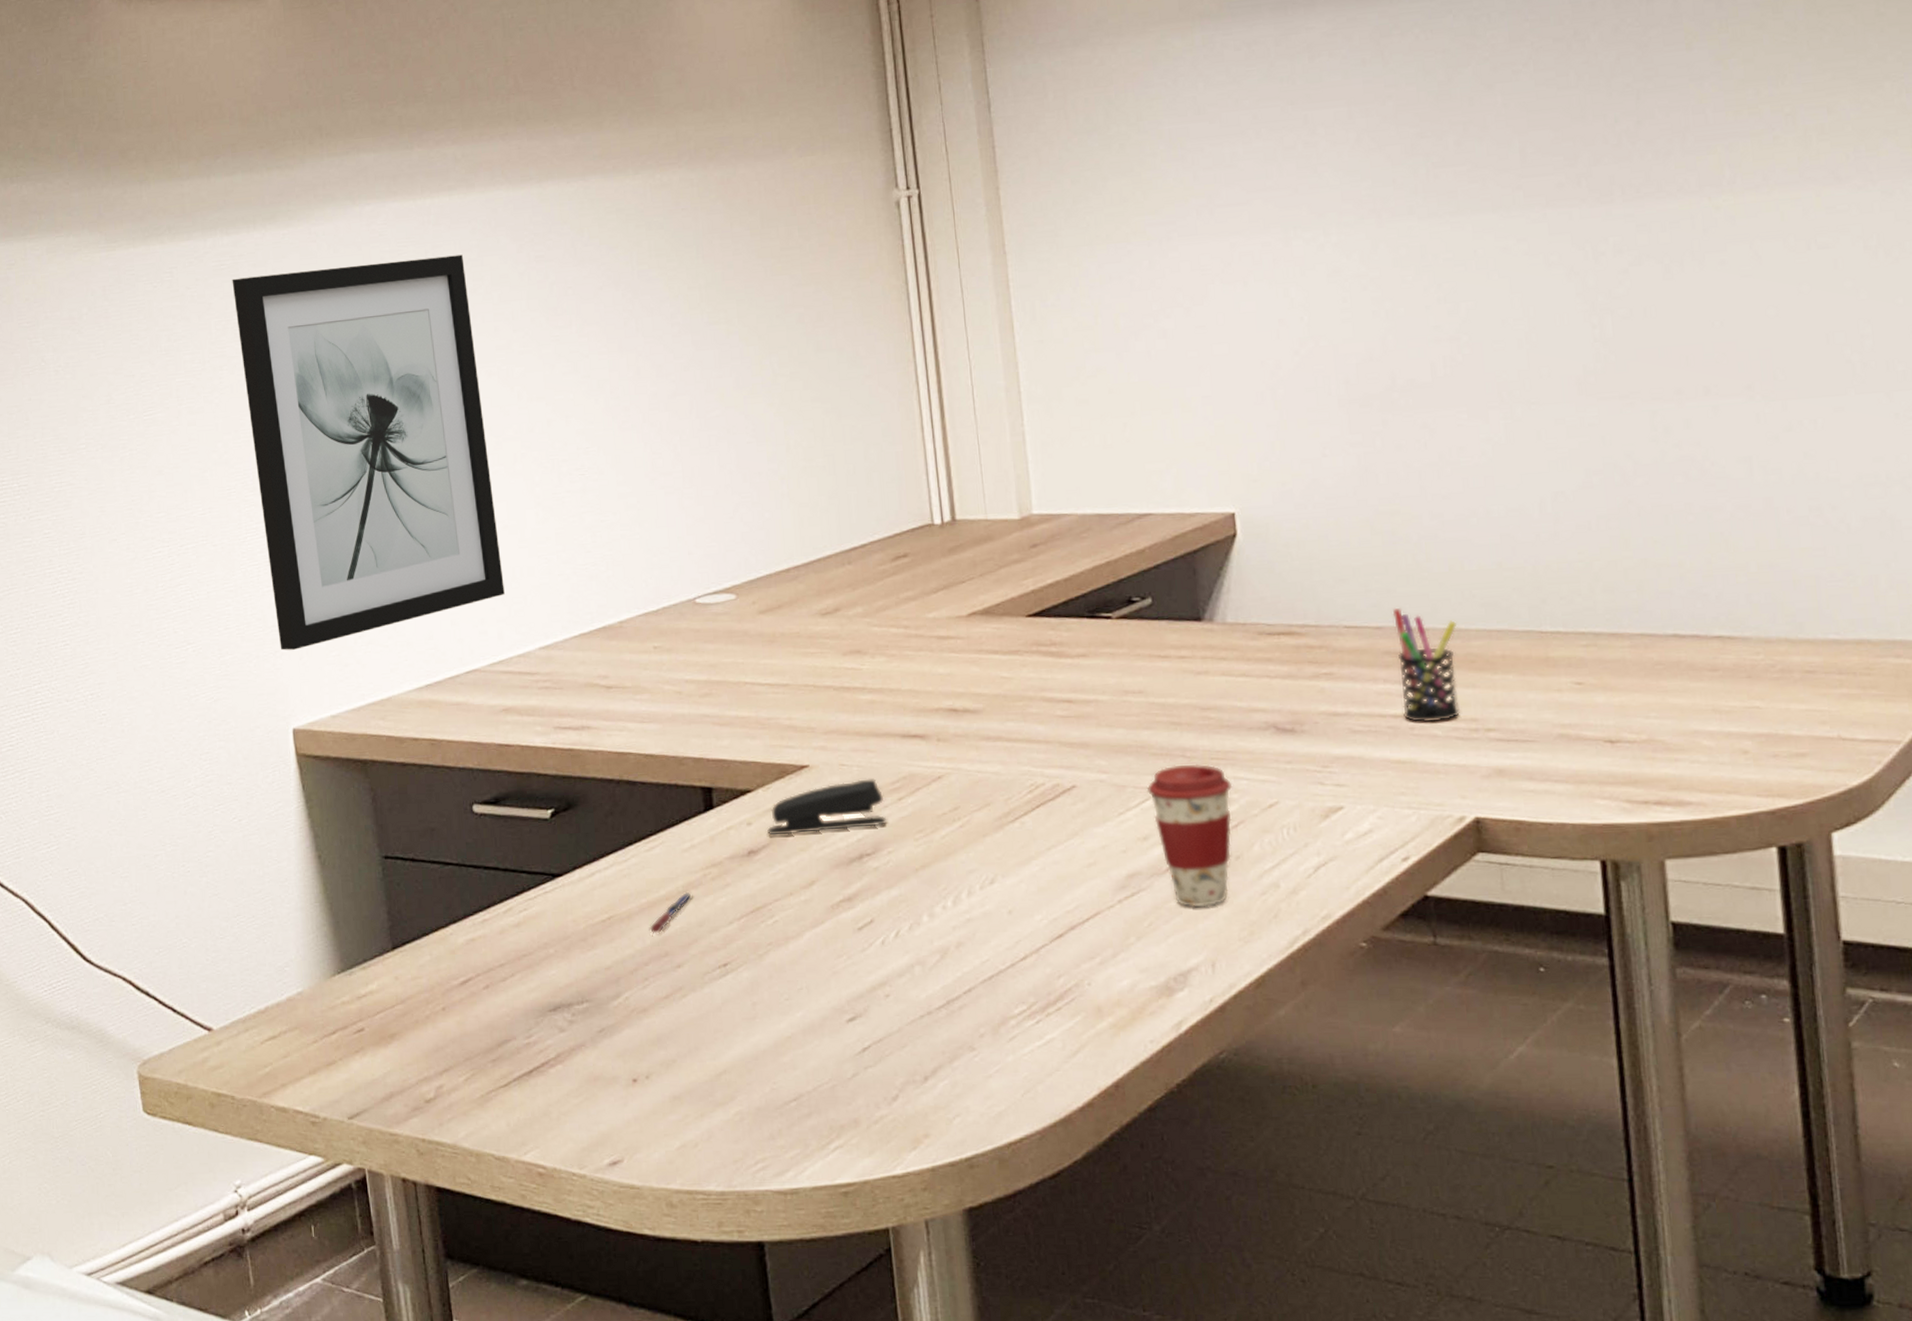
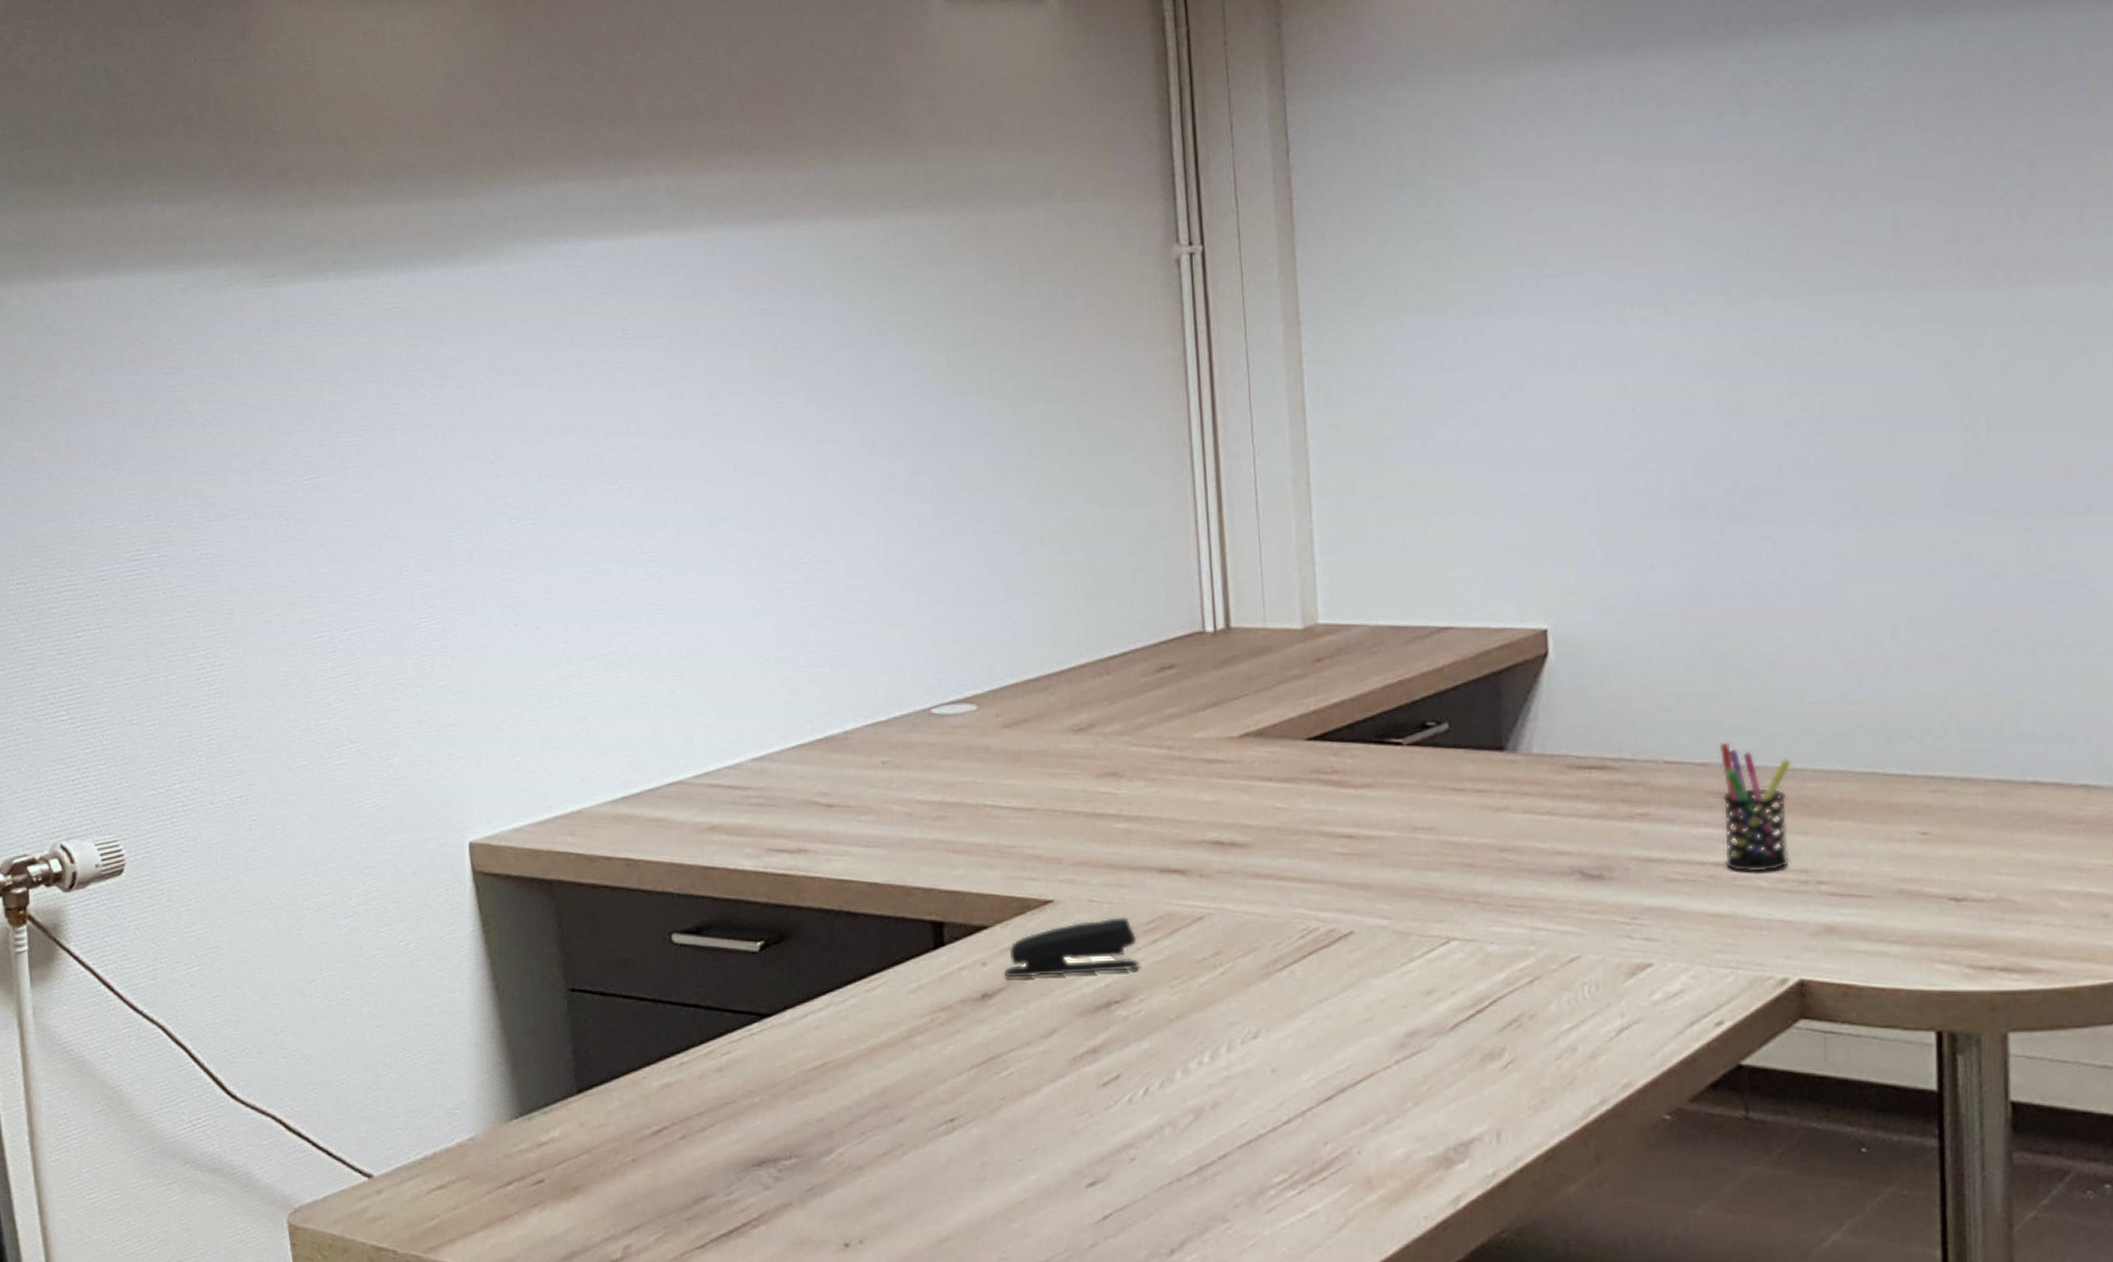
wall art: present [232,254,505,651] -> none [407,304,714,754]
pen: present [648,891,693,934] -> none [866,1037,918,1084]
coffee cup: present [1146,764,1233,908] -> none [1433,911,1530,1071]

